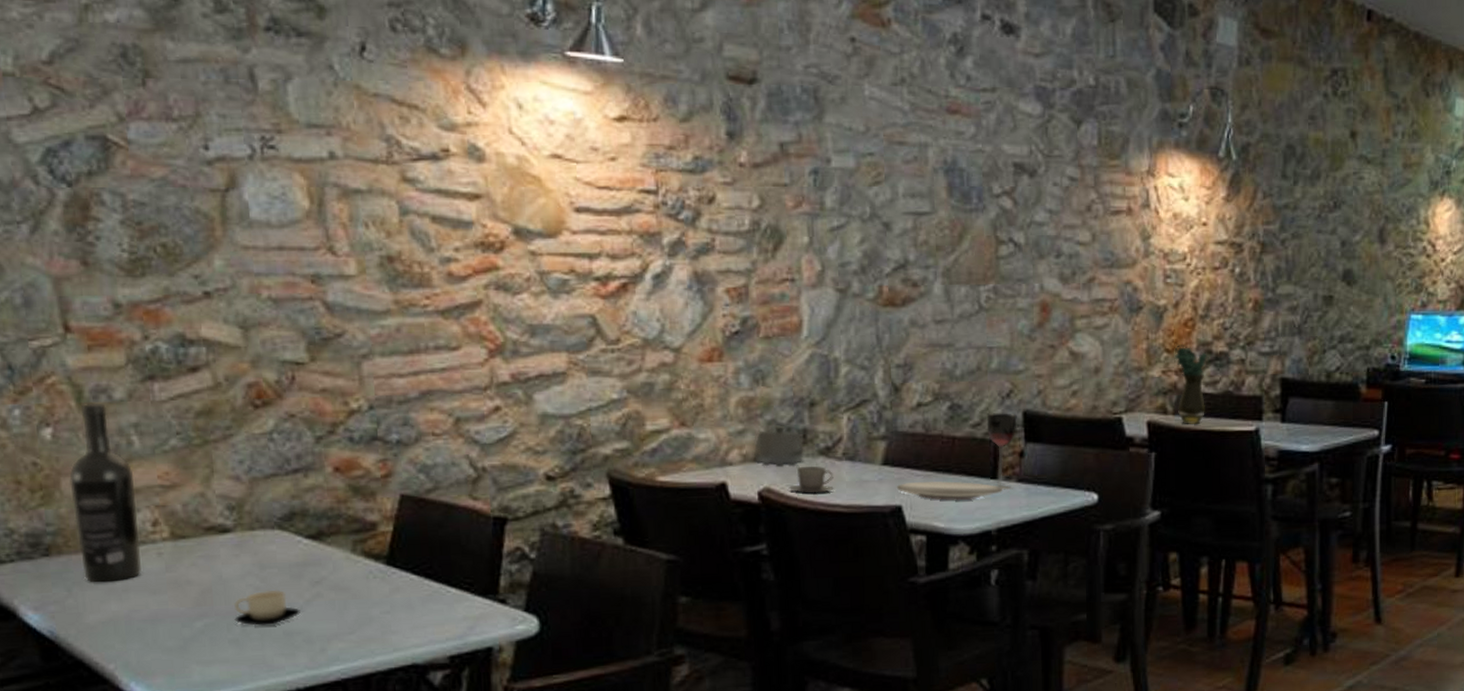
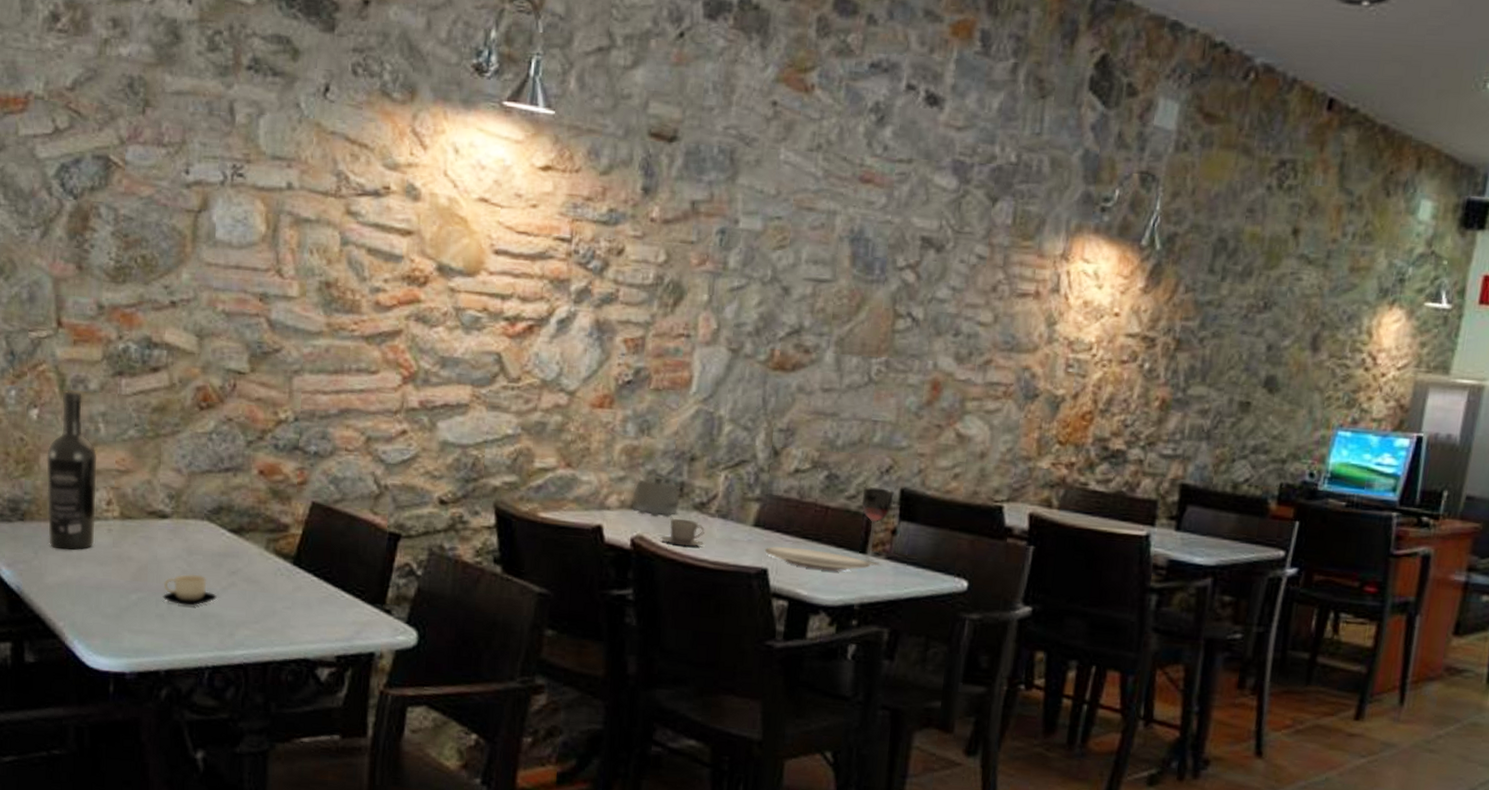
vase: present [1175,342,1207,425] -> none [1063,435,1103,523]

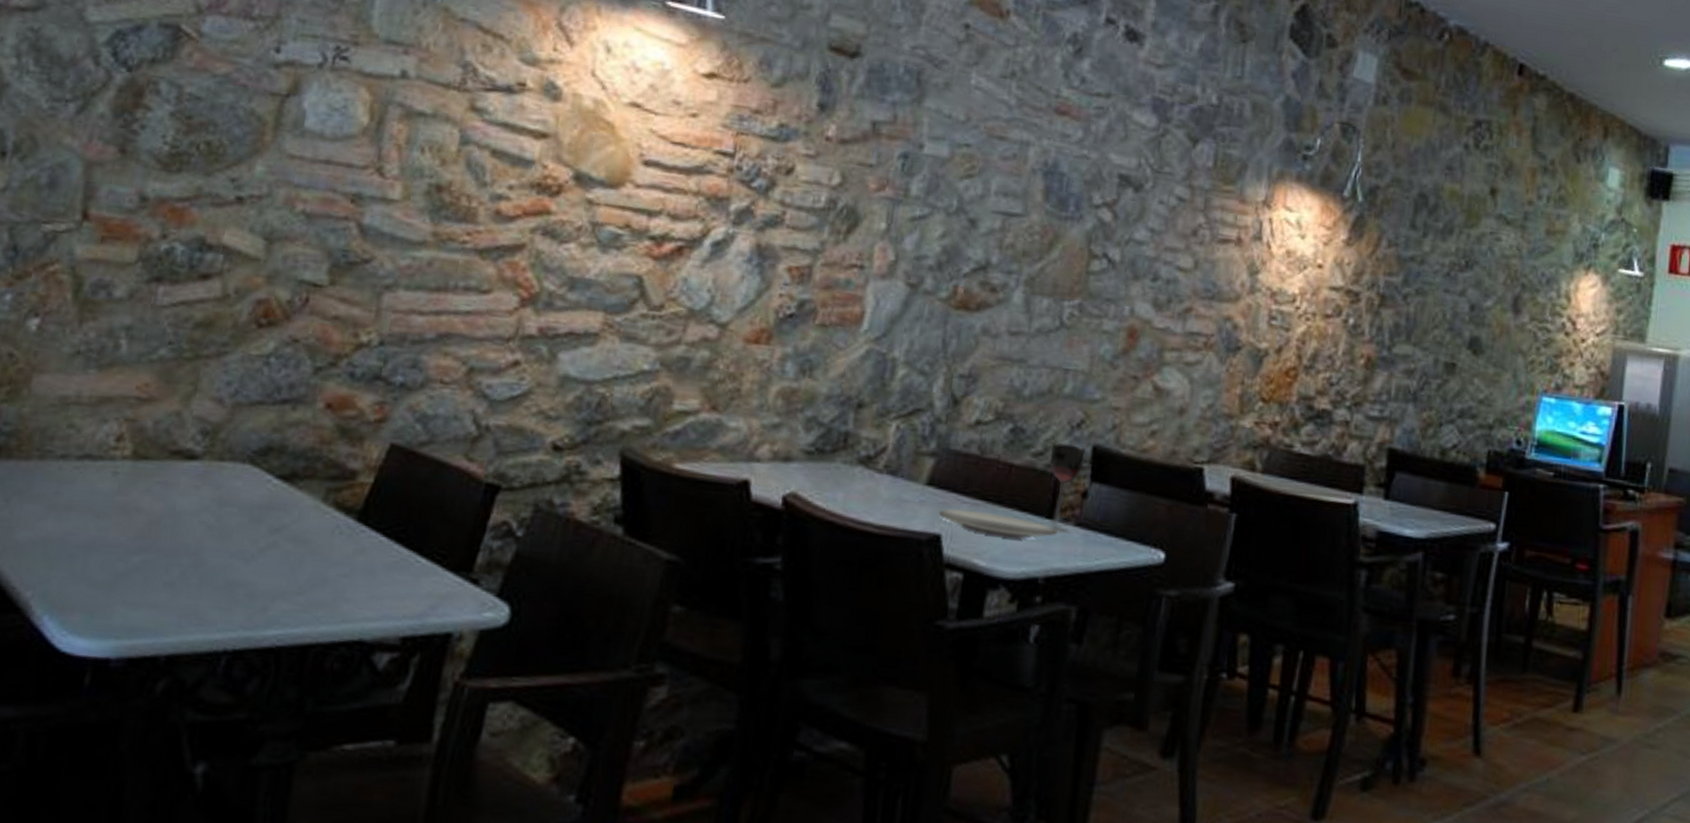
wine bottle: present [46,390,98,551] -> none [28,297,113,498]
cup: present [162,574,217,606] -> none [176,530,251,572]
sugar bowl: present [631,476,680,519] -> none [786,424,843,474]
cup: present [660,518,705,546] -> none [817,473,870,507]

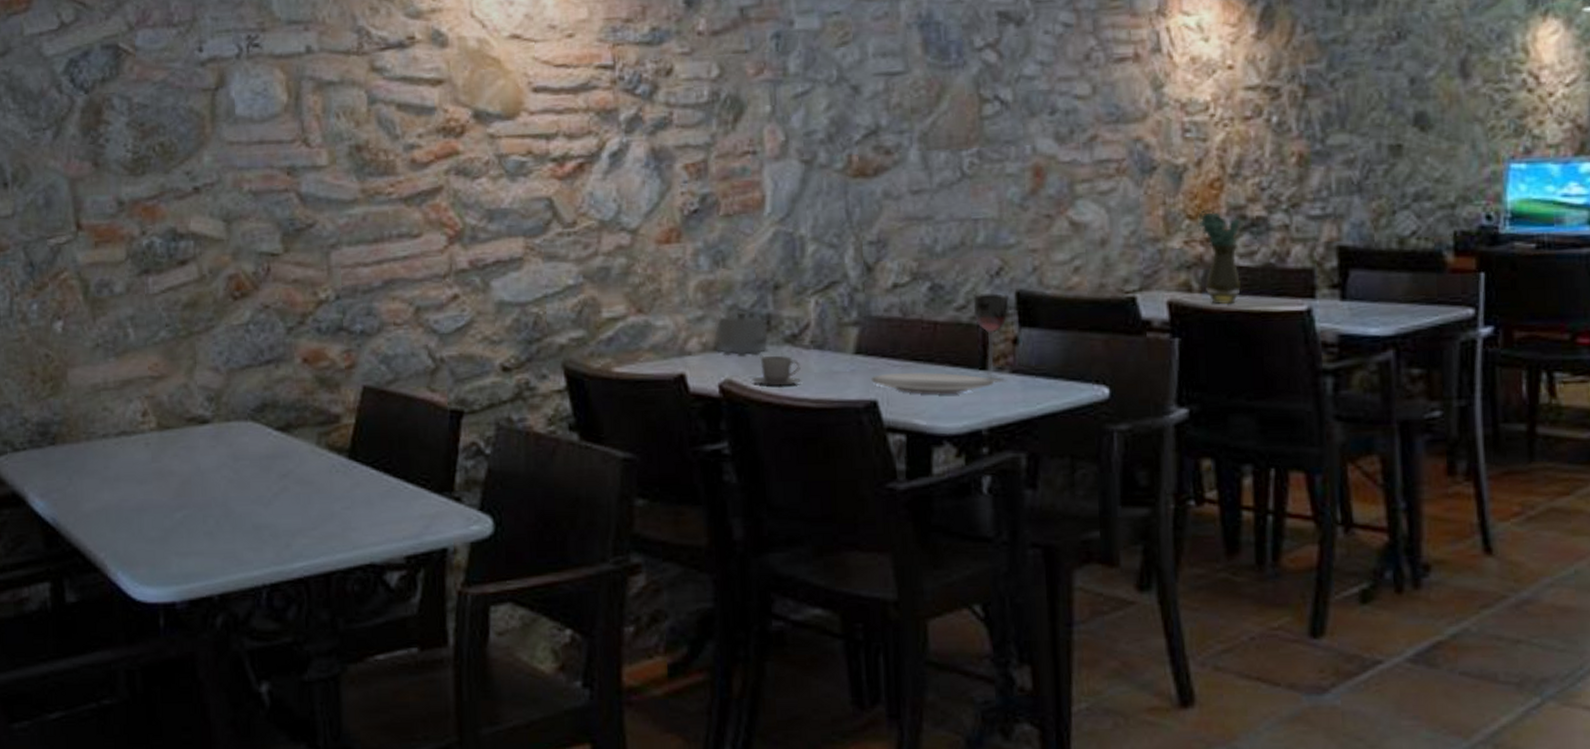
sugar bowl: none [786,424,843,474] -> present [714,311,768,358]
cup: none [817,473,870,507] -> present [751,355,801,386]
vase: none [1267,392,1308,488] -> present [1199,207,1242,305]

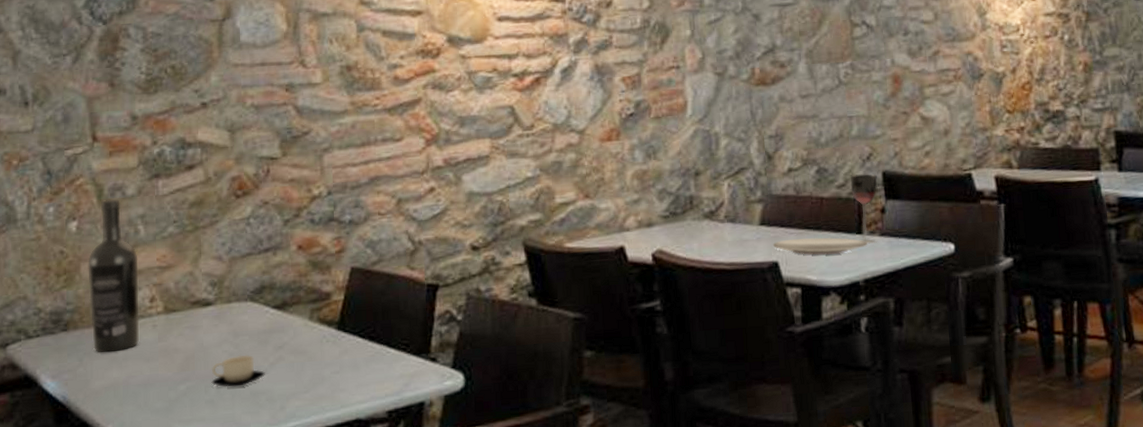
wine bottle: none [74,296,131,472] -> present [87,199,139,353]
cup: none [209,482,269,518] -> present [211,354,265,387]
sugar bowl: present [714,311,768,358] -> none [648,193,691,232]
cup: present [751,355,801,386] -> none [678,228,718,253]
vase: present [1199,207,1242,305] -> none [1015,104,1048,177]

